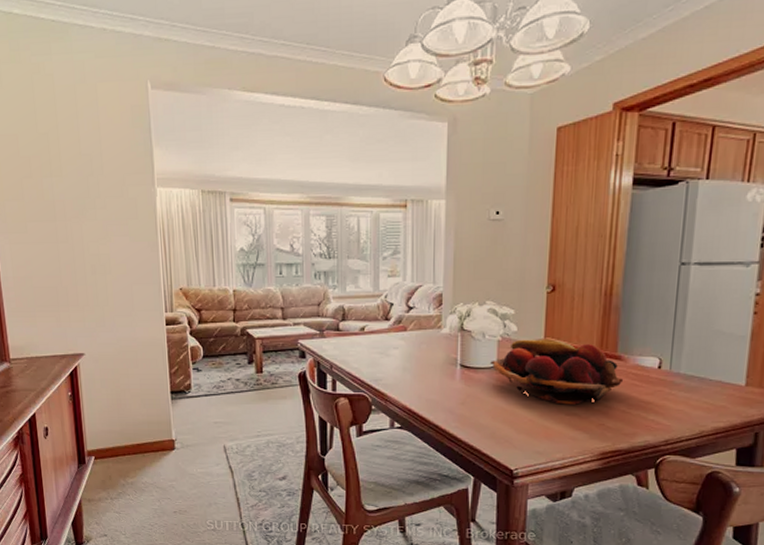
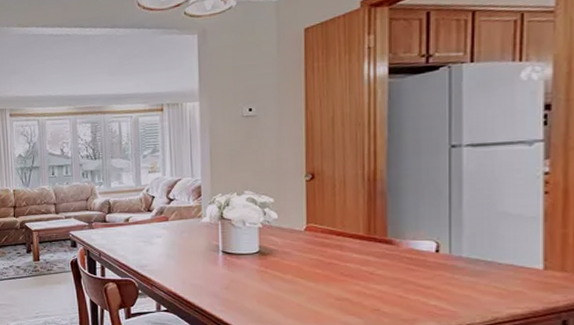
fruit basket: present [490,339,624,405] -> none [252,225,397,290]

